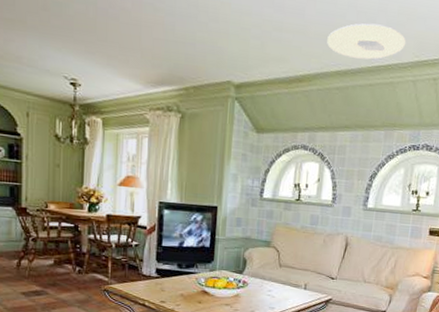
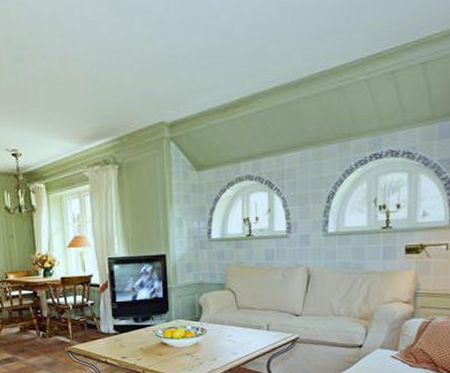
ceiling light: present [327,23,407,60] -> none [261,23,353,69]

